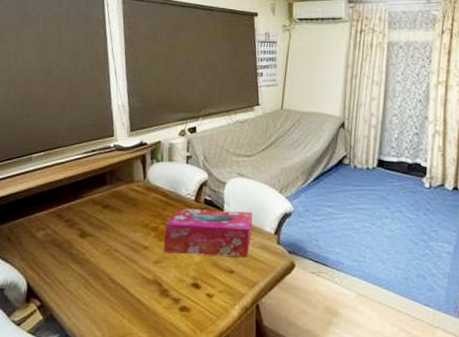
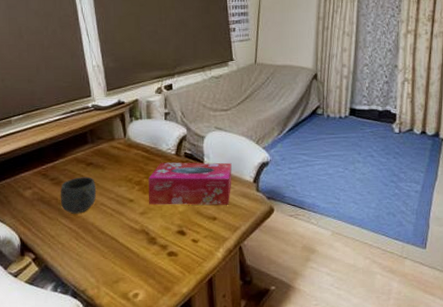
mug: none [72,219,111,259] -> present [60,177,97,214]

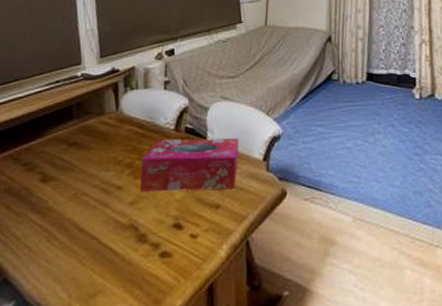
mug: present [60,177,97,214] -> none [32,160,79,207]

